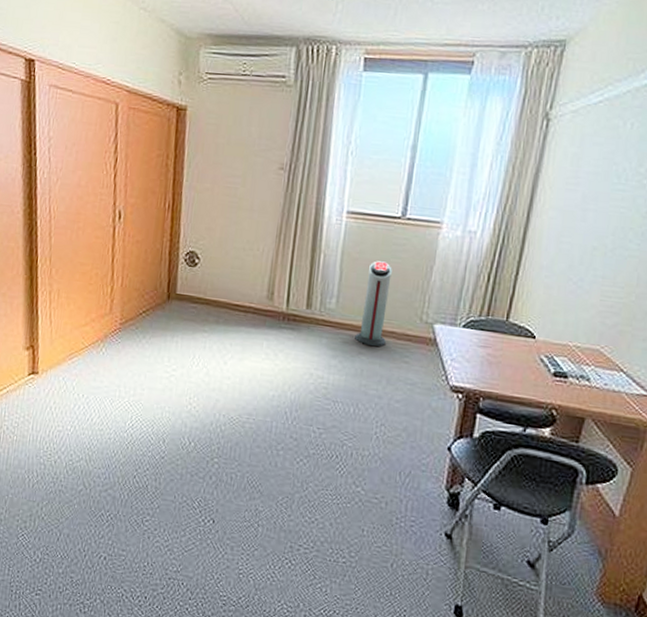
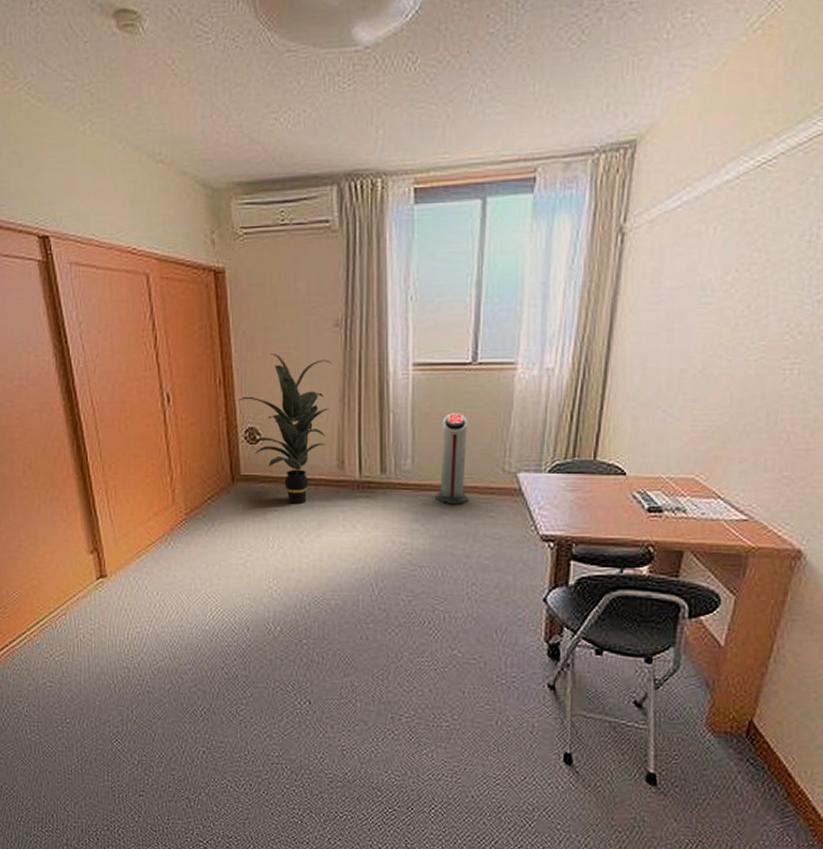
indoor plant: none [183,186,273,328] -> present [238,353,332,503]

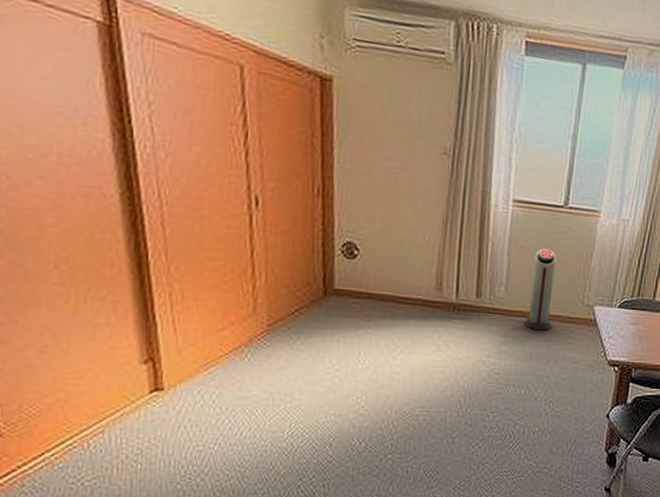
indoor plant: present [238,353,332,503] -> none [337,171,438,321]

